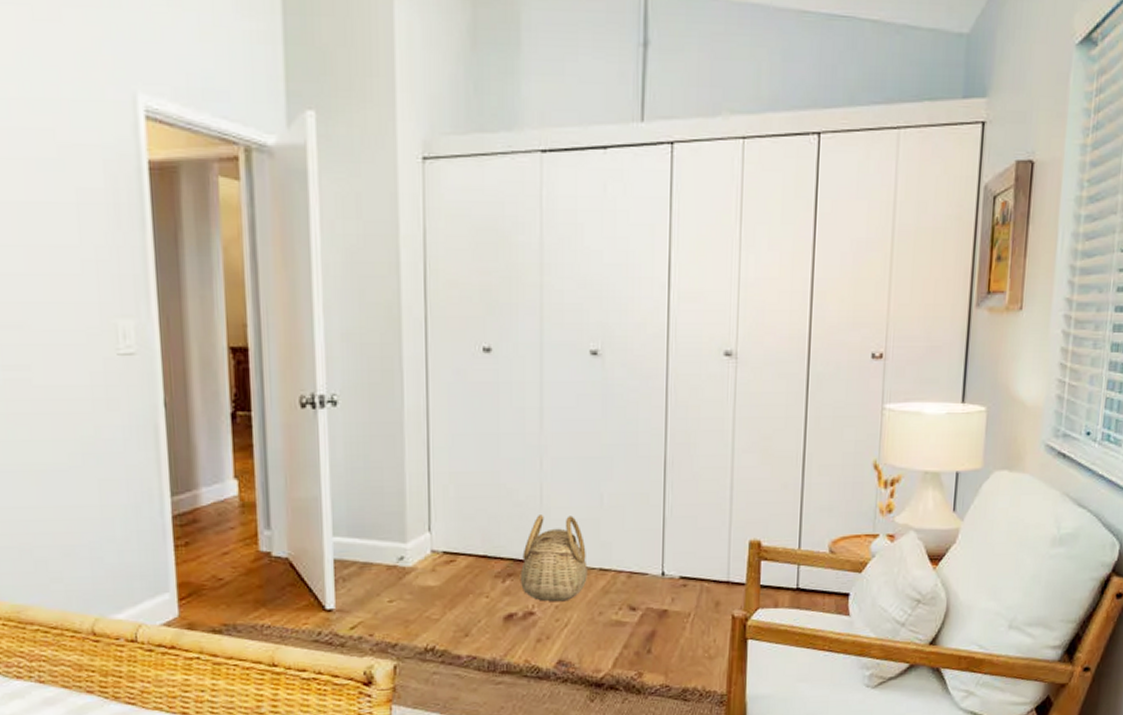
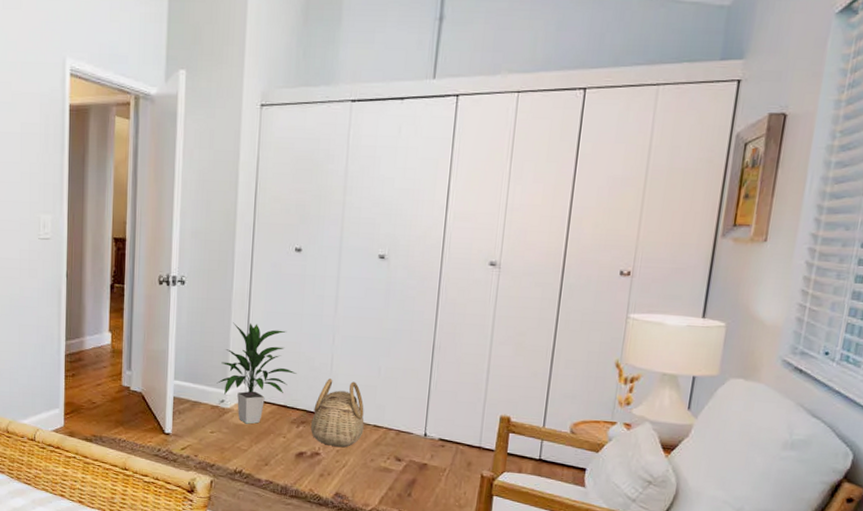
indoor plant: none [392,450,497,585] -> present [217,322,297,424]

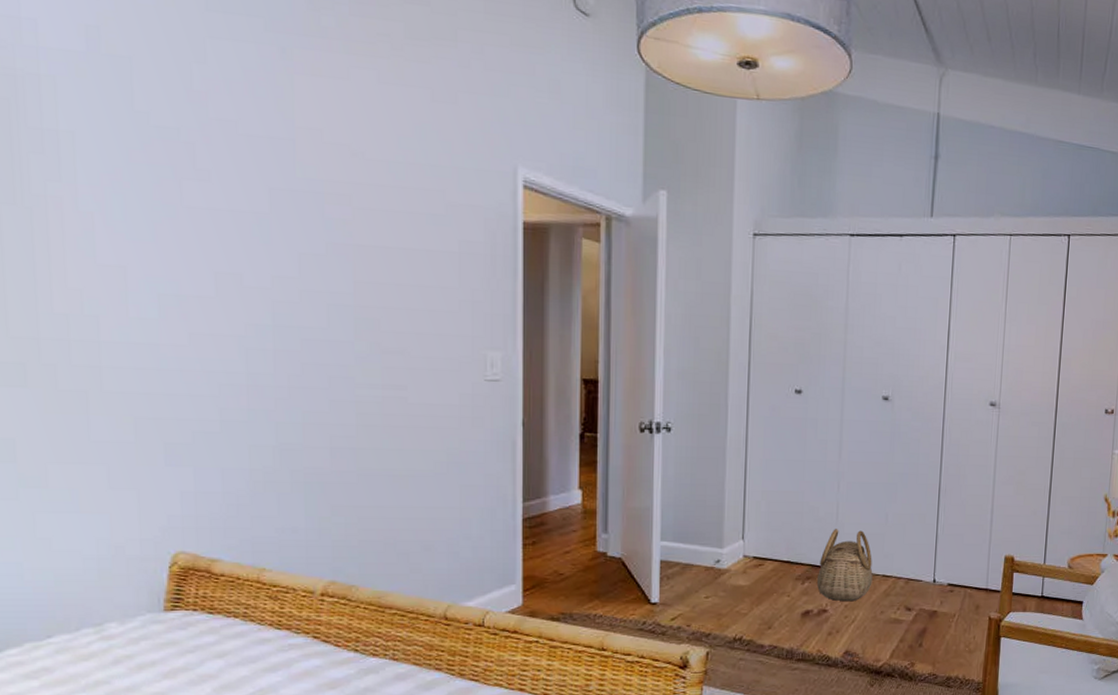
indoor plant: present [217,322,297,424] -> none [711,472,800,585]

